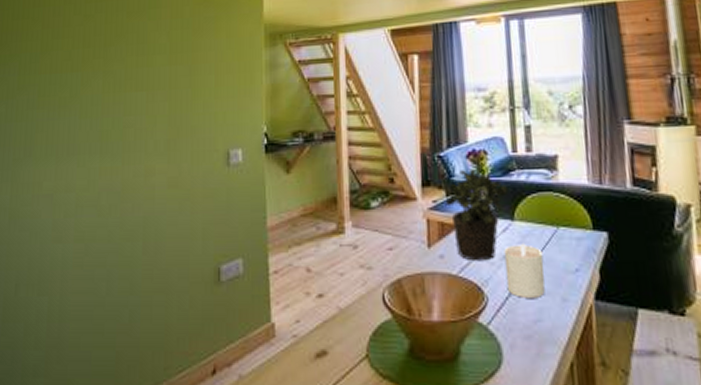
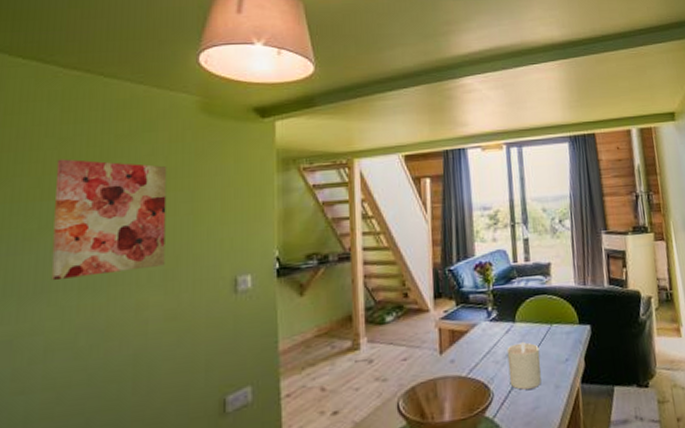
wall art: none [79,34,169,145] -> present [50,159,167,281]
potted plant: present [445,164,508,262] -> none [455,275,510,362]

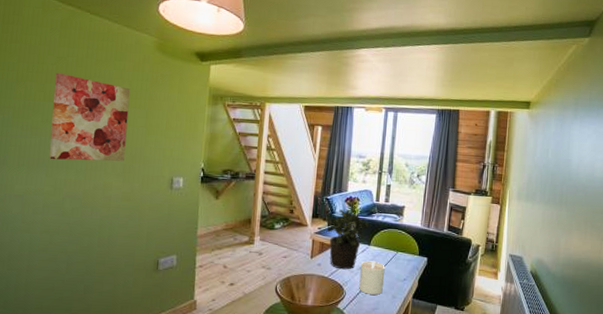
potted plant: none [455,275,510,362] -> present [326,207,369,270]

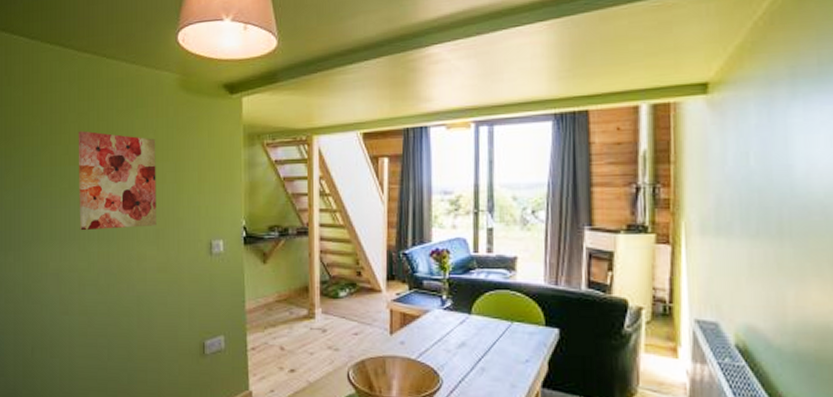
potted plant: present [326,207,369,270] -> none [407,262,467,349]
candle: present [359,260,385,295] -> none [460,334,497,383]

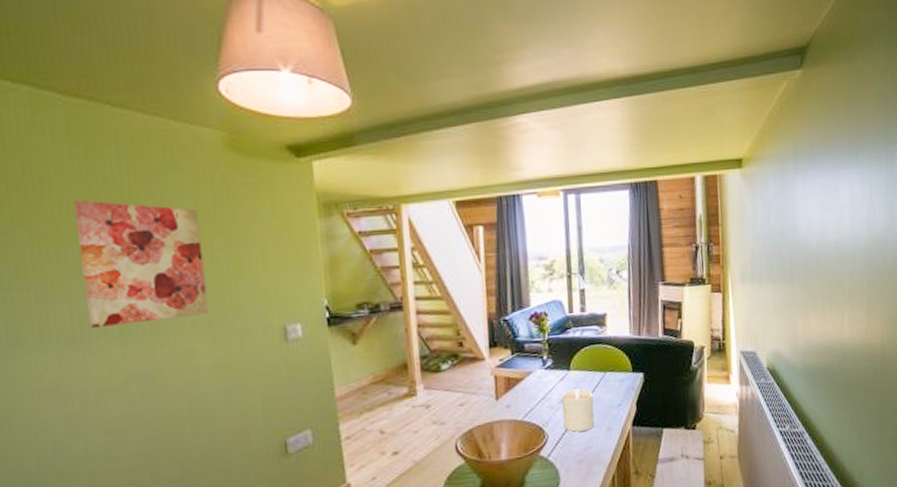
candle: none [460,334,497,383] -> present [561,388,594,432]

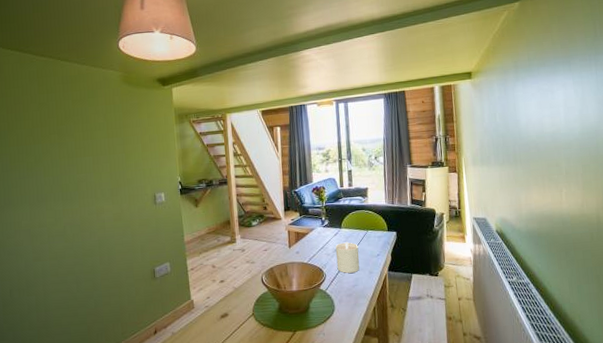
wall art: present [73,200,209,329] -> none [40,117,111,195]

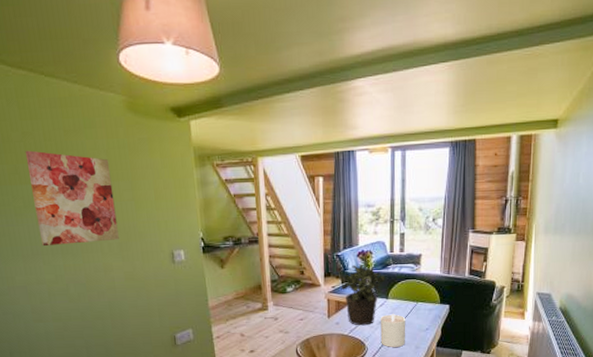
wall art: none [40,117,111,195] -> present [25,150,119,247]
potted plant: none [299,196,337,254] -> present [341,261,385,326]

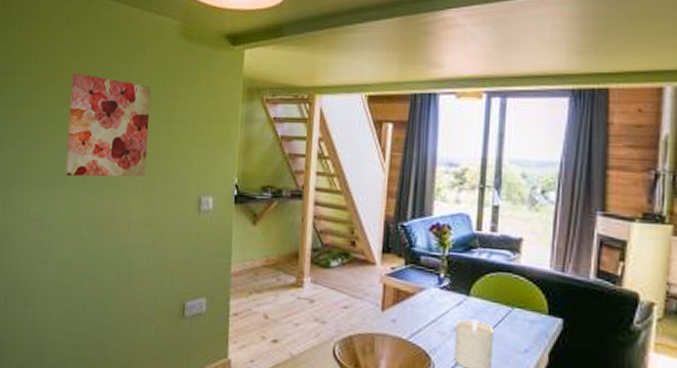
potted plant: present [341,261,385,326] -> none [403,238,467,331]

